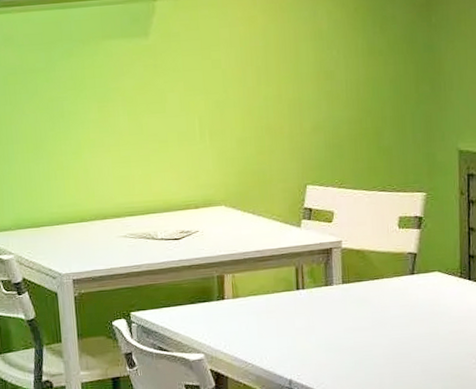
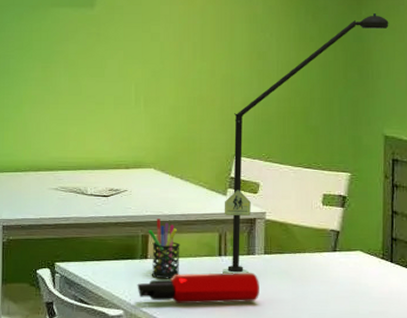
water bottle: none [216,303,339,342] -> present [137,272,259,304]
pen holder: none [223,257,258,319] -> present [148,218,180,279]
desk lamp: none [299,19,460,307] -> present [223,13,389,274]

